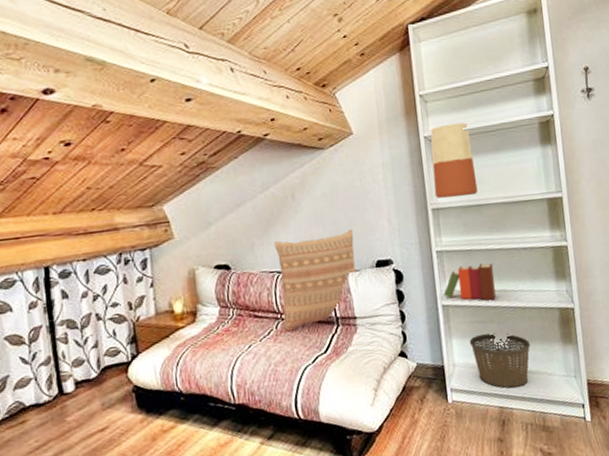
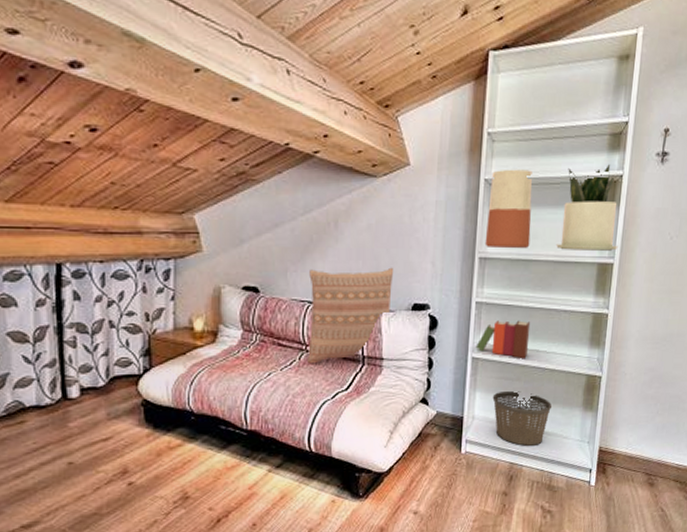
planter: none [500,107,564,191] -> present [555,164,619,251]

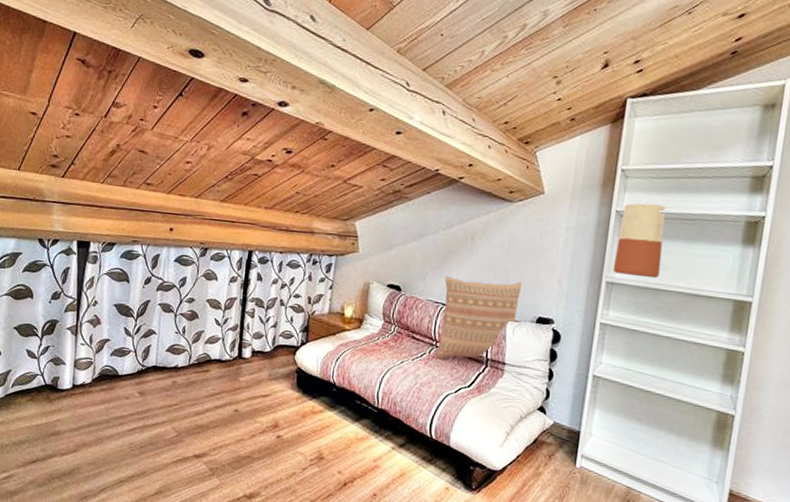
books: present [475,320,531,359] -> none [597,343,657,385]
basket: present [492,391,553,446] -> none [612,413,677,475]
planter: present [555,164,619,251] -> none [687,205,759,290]

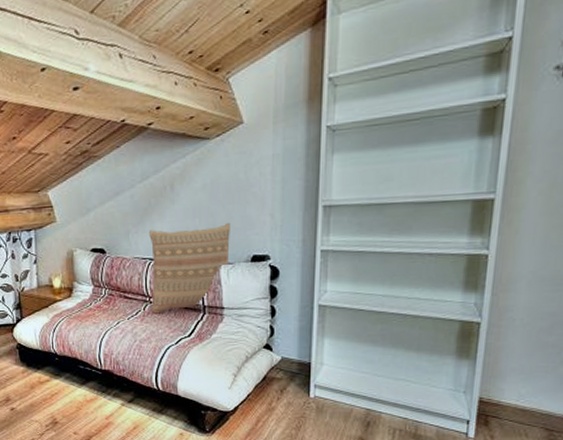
vase: present [612,203,666,279] -> none [329,109,385,195]

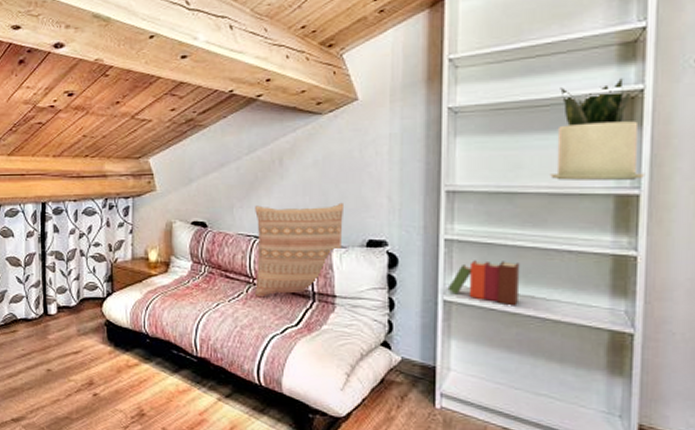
books: none [322,266,387,306] -> present [447,260,520,306]
planter: none [415,89,501,190] -> present [549,78,646,180]

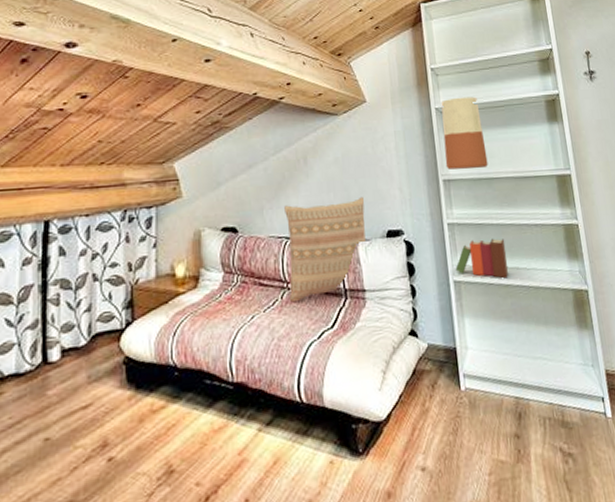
vase: none [452,93,513,181] -> present [441,96,488,170]
planter: present [549,78,646,180] -> none [508,86,572,166]

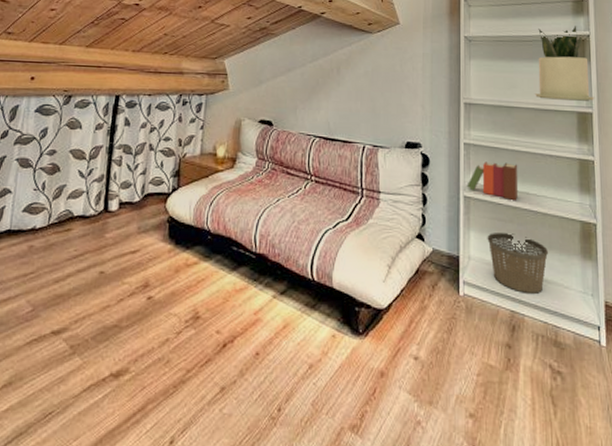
pillow: present [284,196,366,303] -> none [311,108,387,193]
vase: present [441,96,488,170] -> none [468,28,510,97]
basket: none [482,313,546,376] -> present [487,233,549,294]
planter: none [508,86,572,166] -> present [534,26,595,101]

